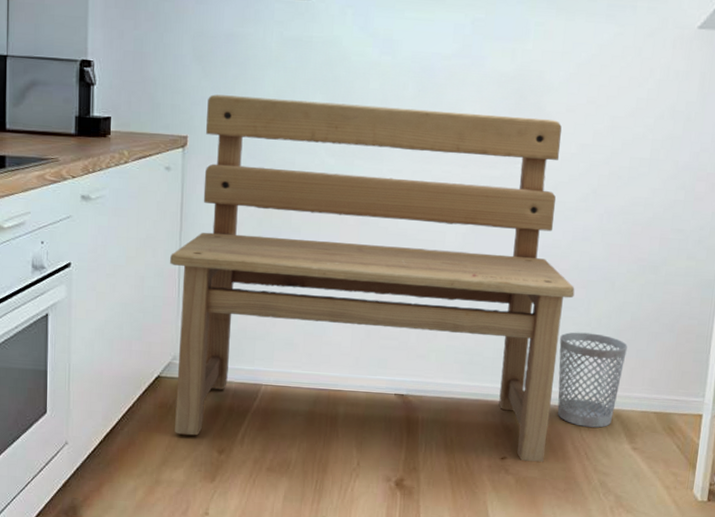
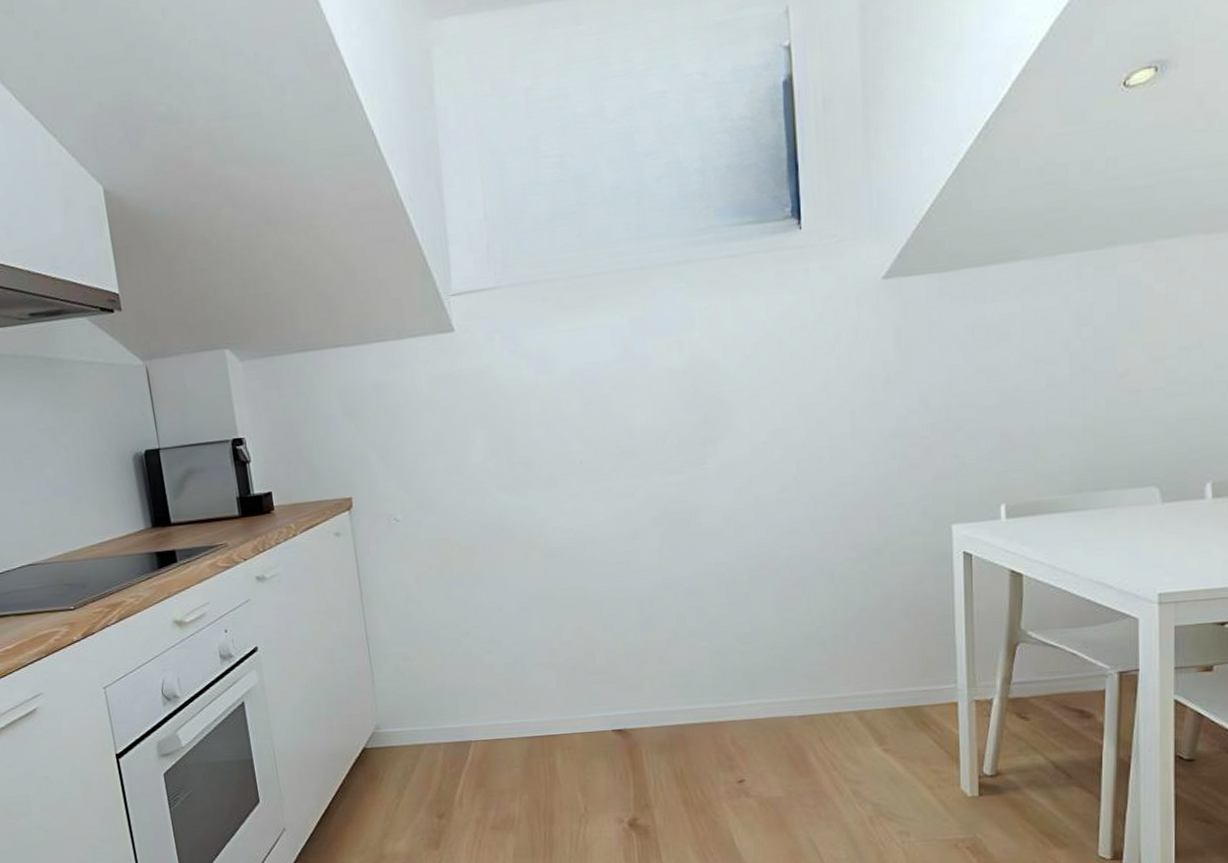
bench: present [170,94,575,463] -> none [355,410,791,805]
wastebasket: present [557,332,628,428] -> none [782,632,860,735]

